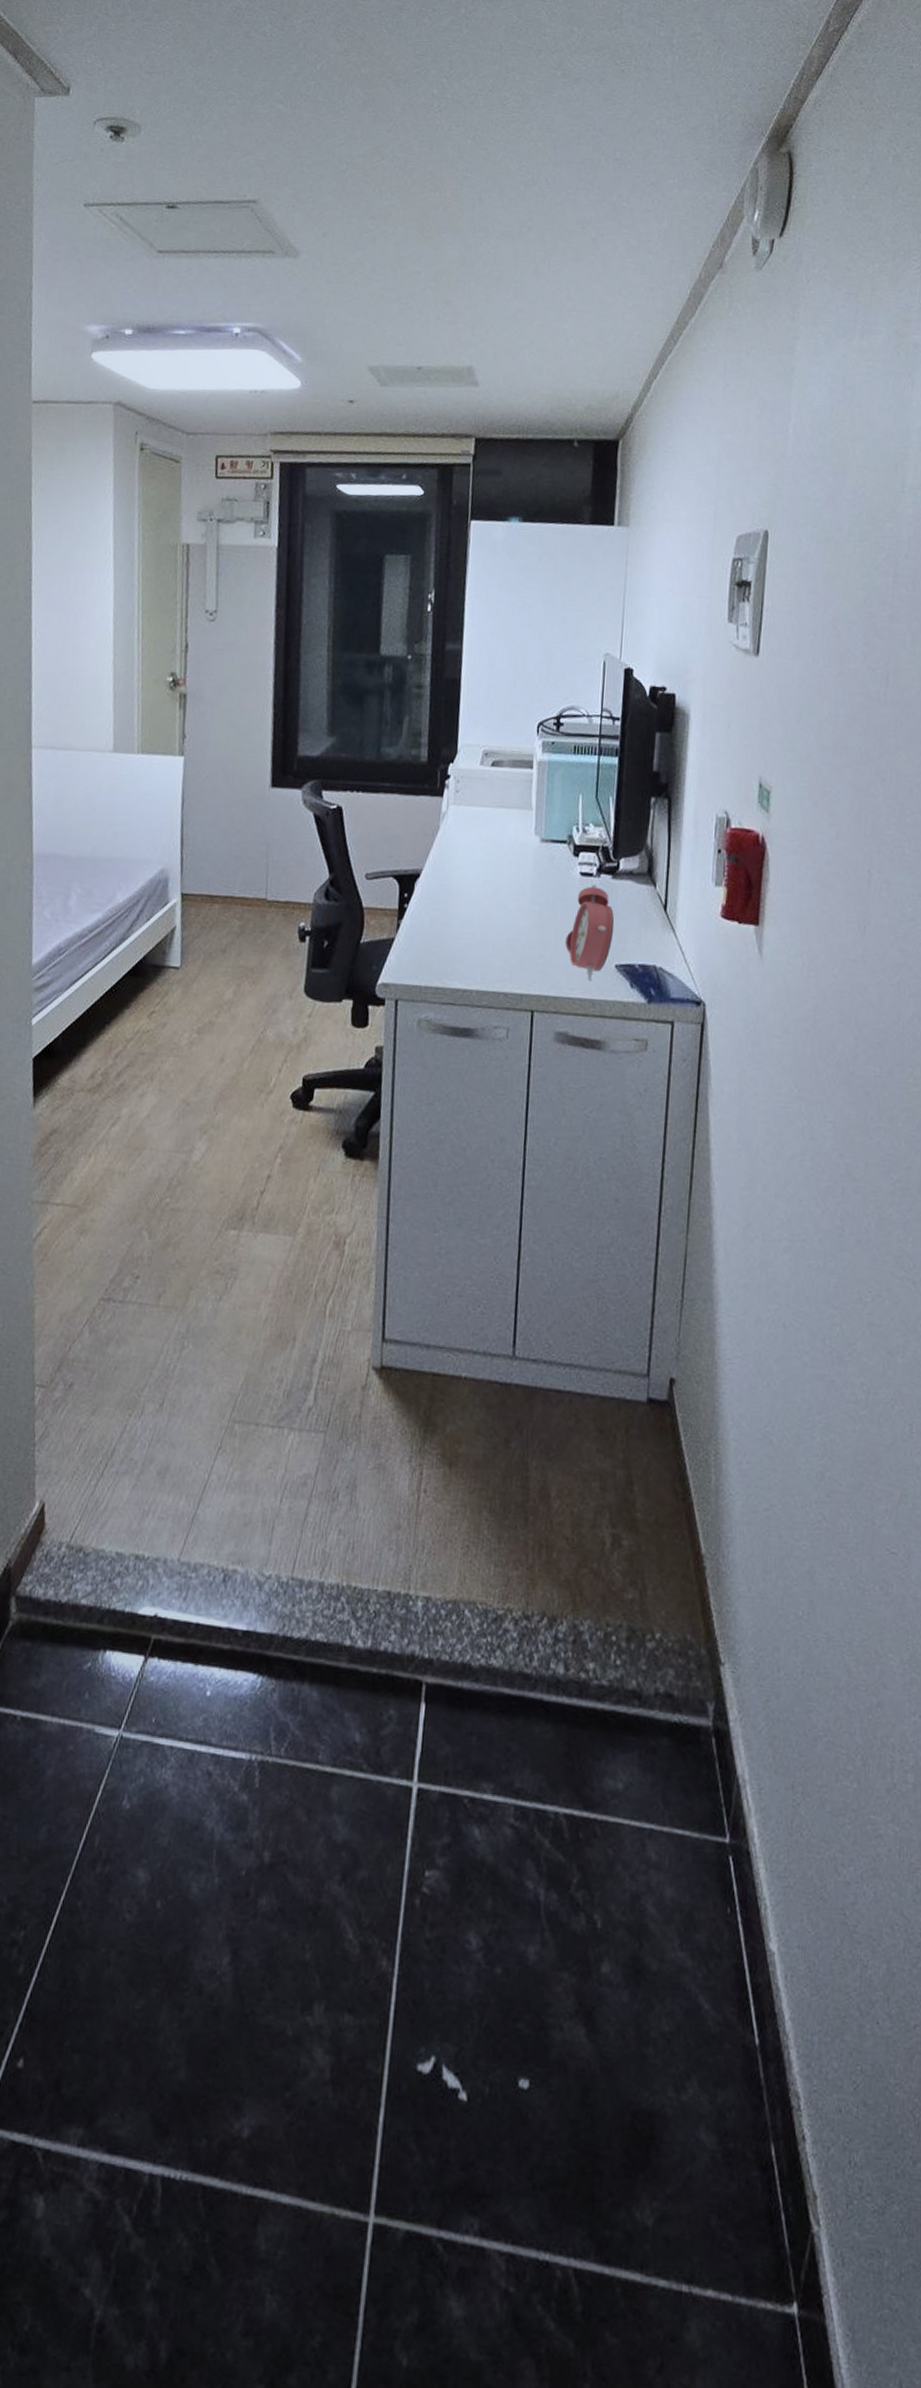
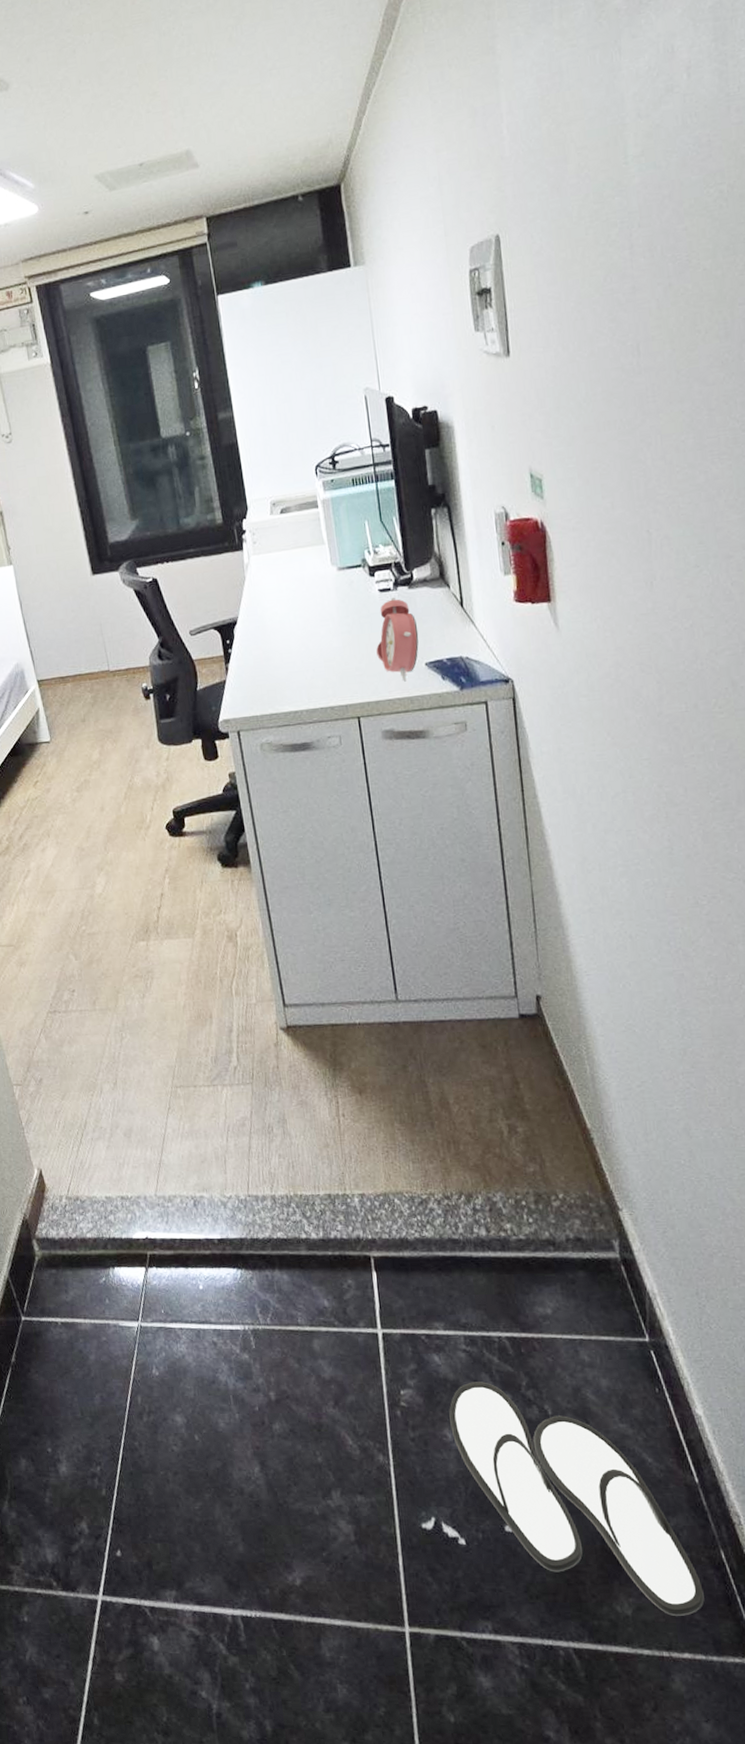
slippers: none [477,1870,743,2235] -> present [449,1382,705,1616]

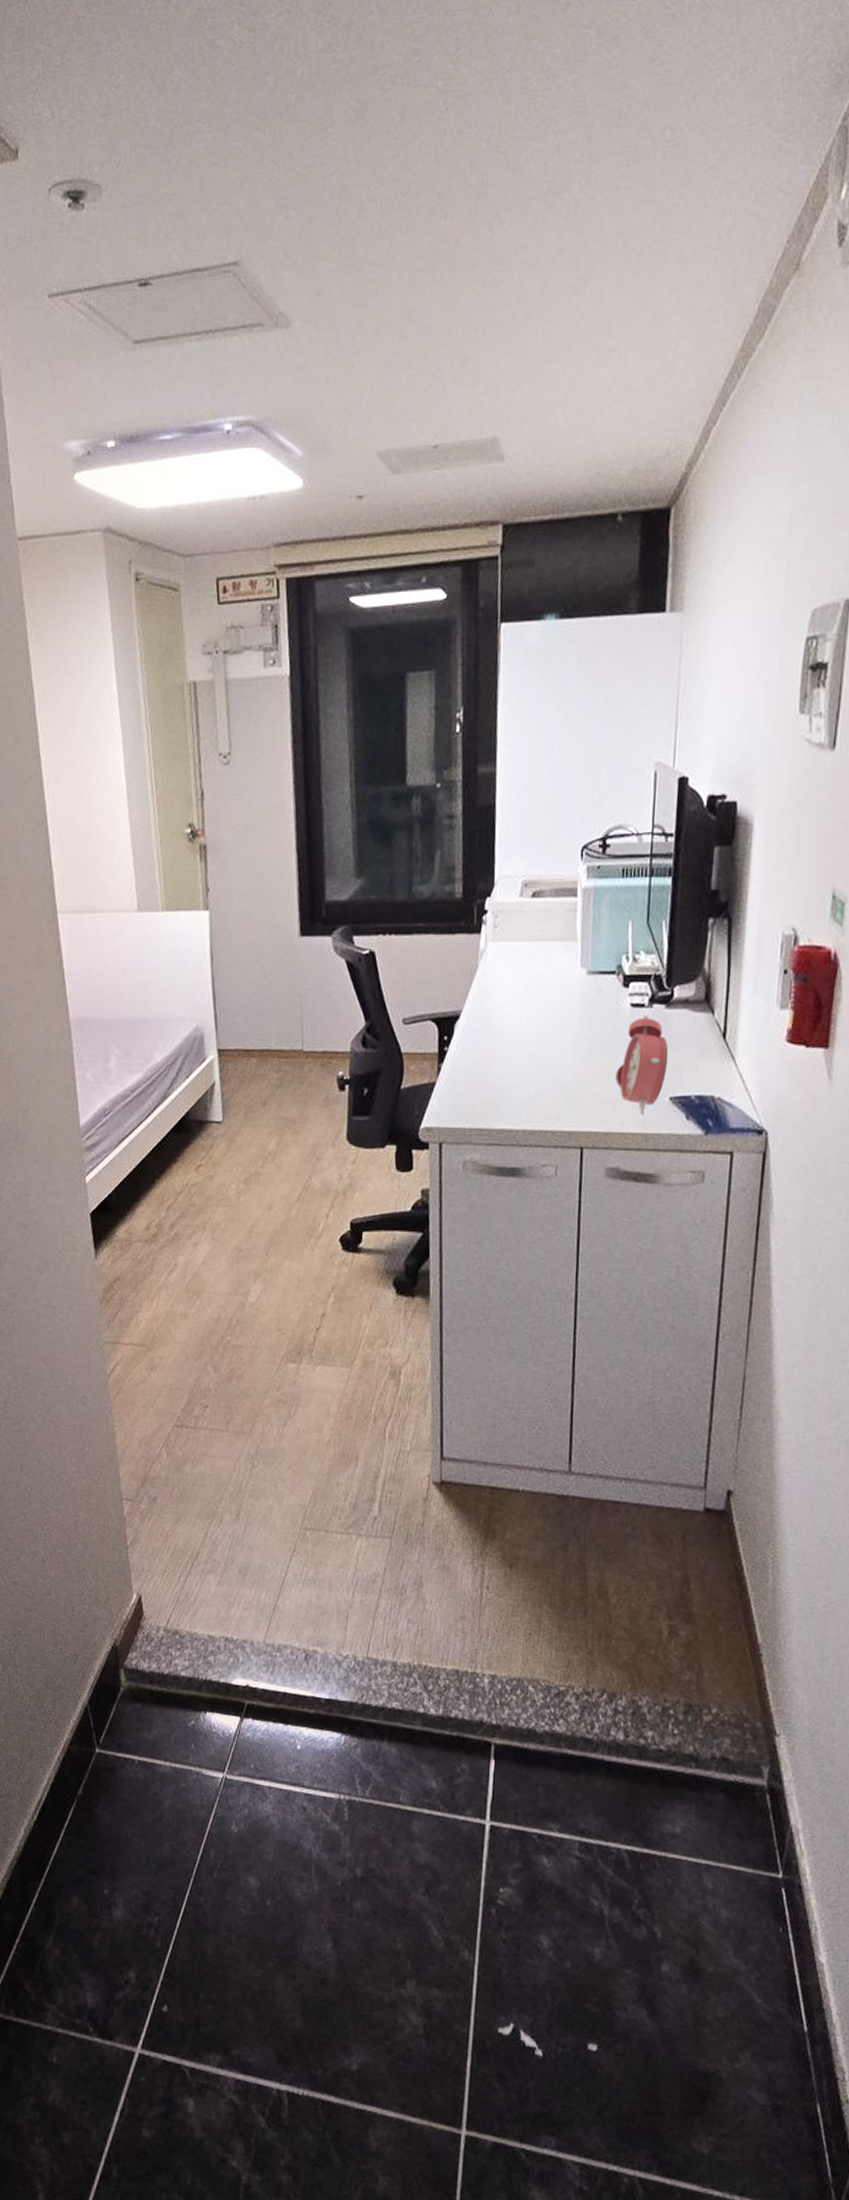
slippers: present [449,1382,705,1616] -> none [548,1890,791,2164]

